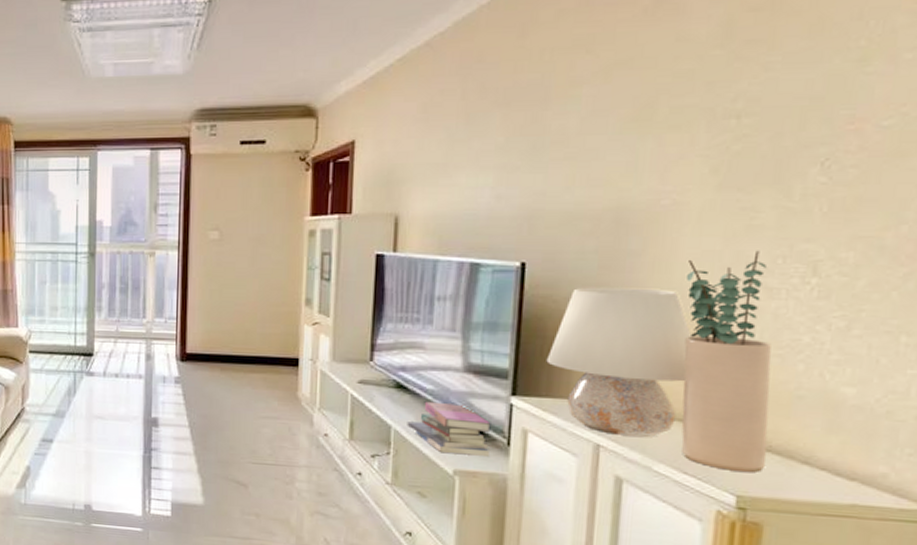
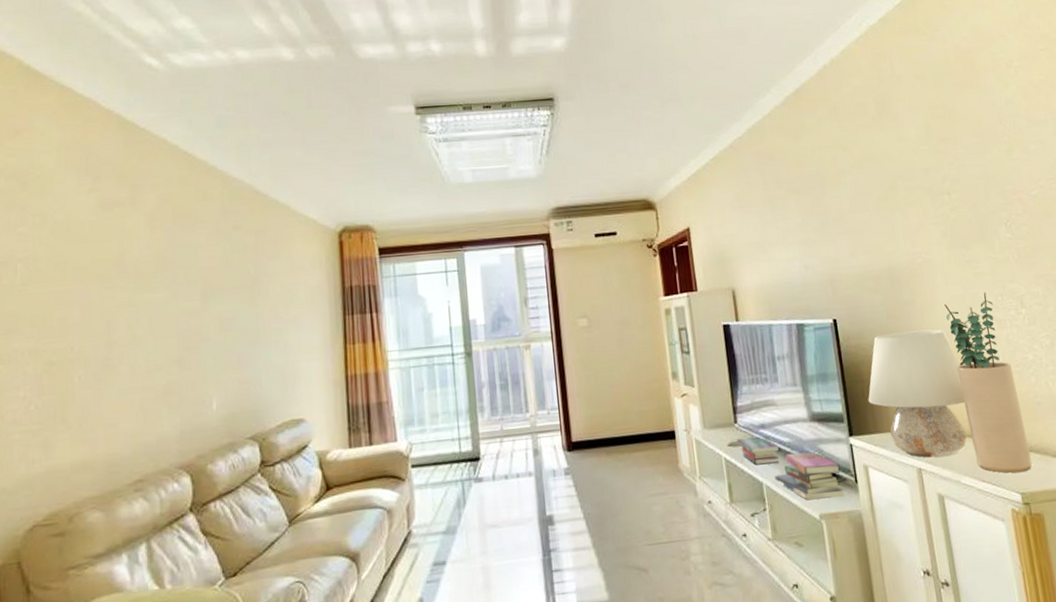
books: none [368,377,418,409] -> present [736,437,779,465]

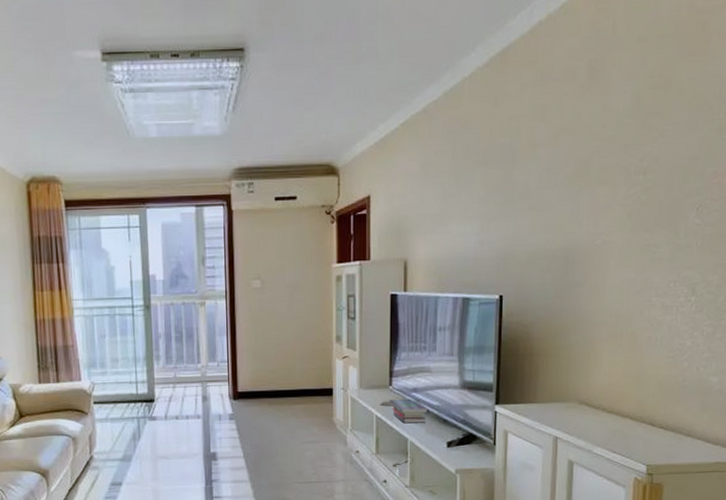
books: present [774,451,844,500] -> none [419,415,482,457]
table lamp: present [868,330,967,458] -> none [519,311,617,429]
vase: present [944,292,1033,473] -> none [611,277,668,448]

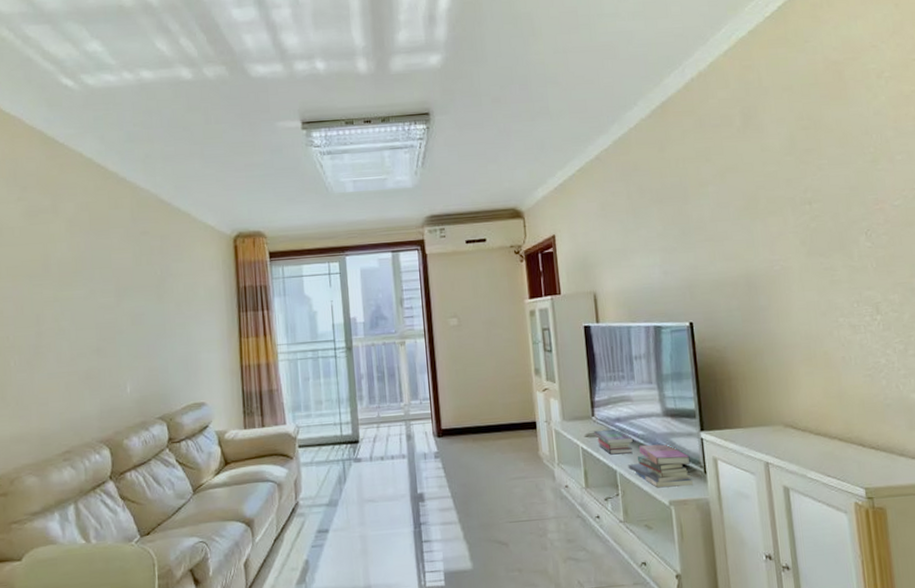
books: none [419,415,482,457] -> present [628,444,693,488]

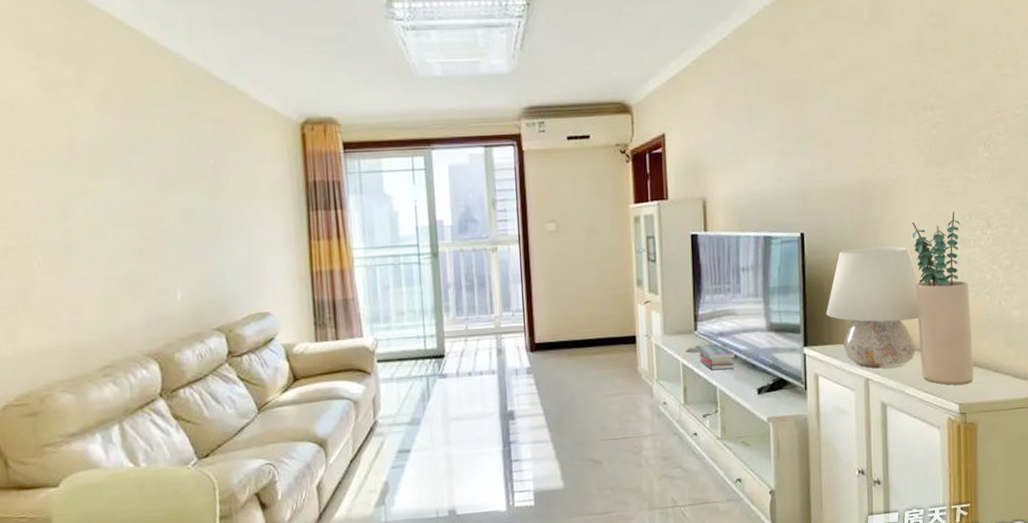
books: present [628,444,693,488] -> none [728,359,793,404]
table lamp: none [720,334,815,453] -> present [826,247,920,369]
vase: none [800,298,878,470] -> present [911,211,974,385]

